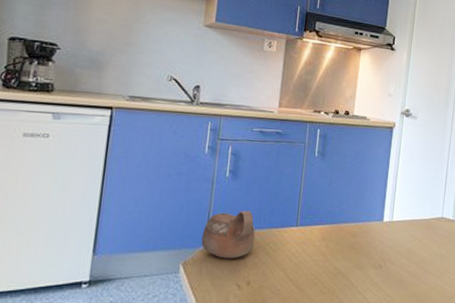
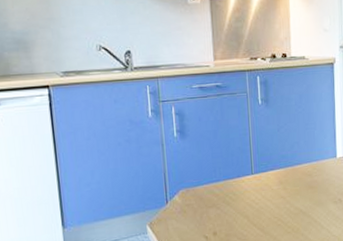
cup: present [201,210,256,259] -> none [162,166,214,215]

